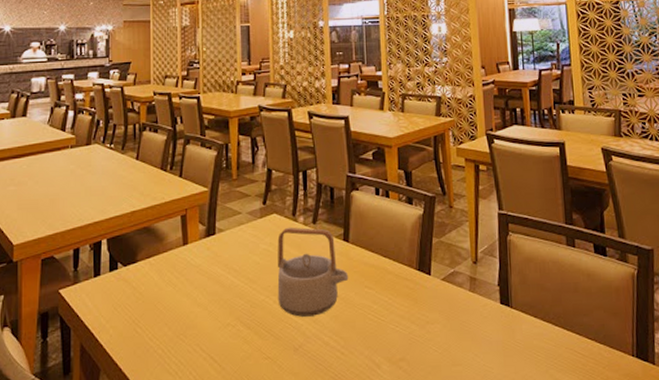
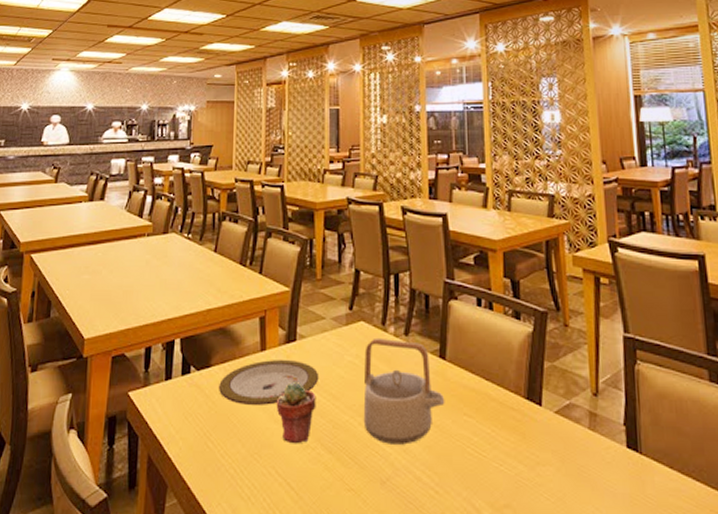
plate: none [145,251,237,293] -> present [219,360,319,405]
potted succulent: none [198,270,235,324] -> present [276,382,316,444]

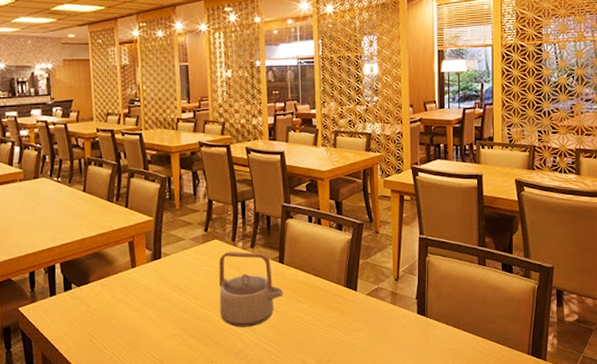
plate: present [219,360,319,405] -> none [98,273,182,309]
potted succulent: present [276,382,316,444] -> none [147,289,181,334]

